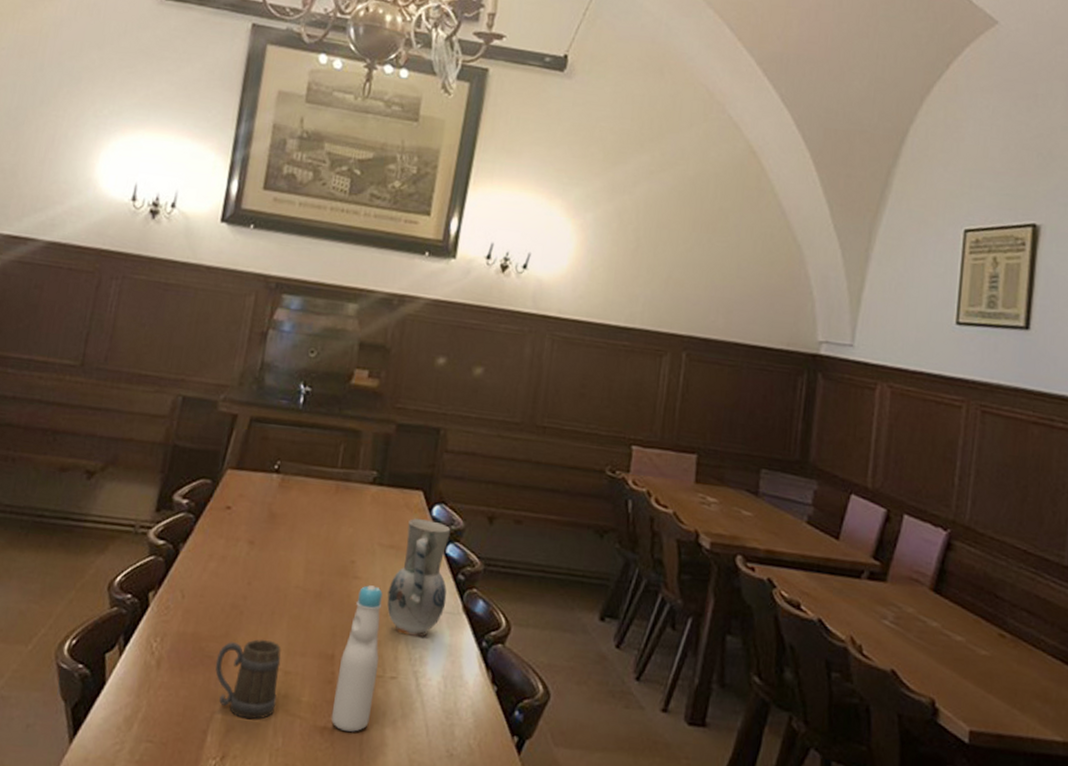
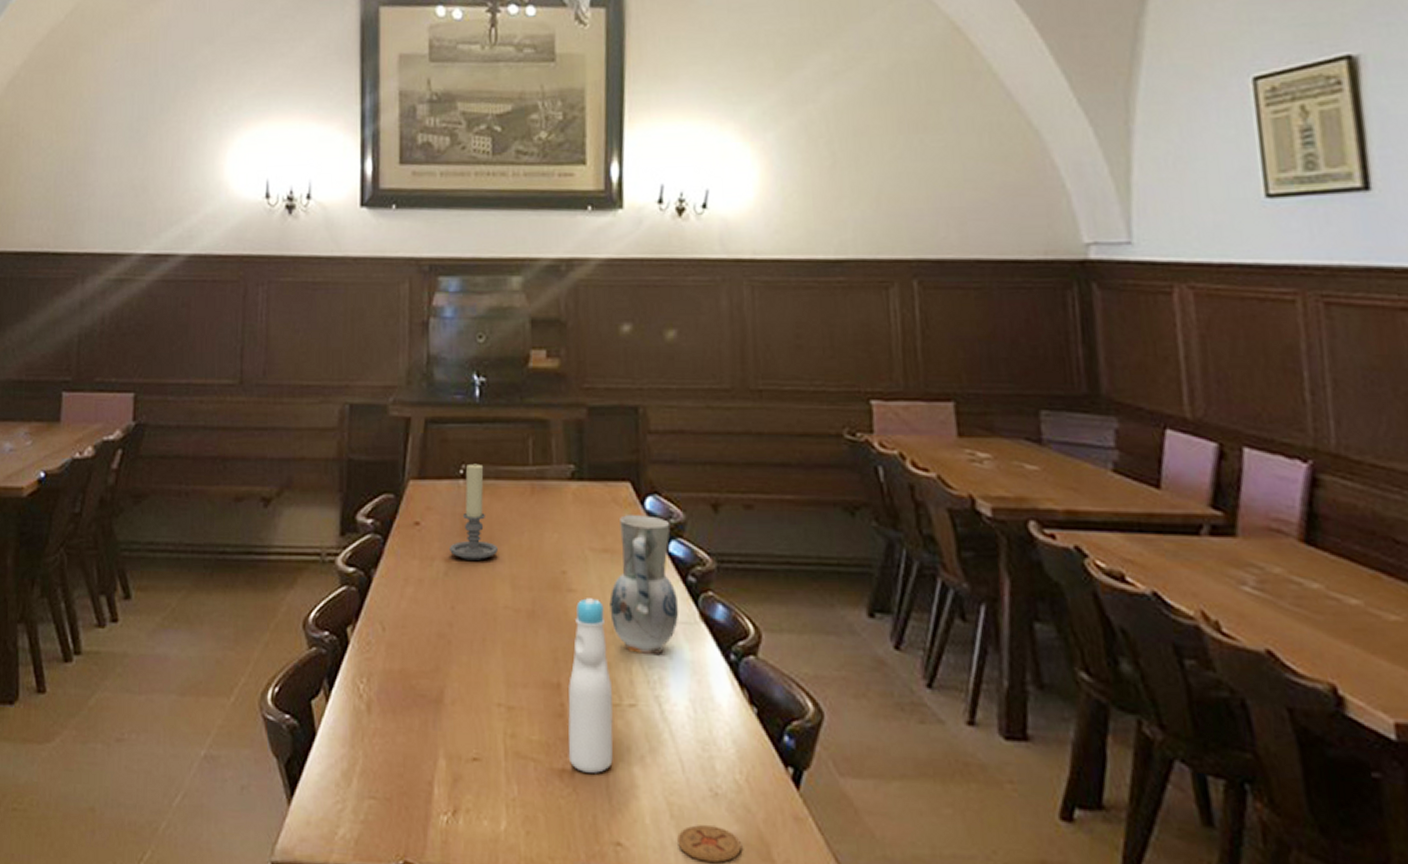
beer mug: present [215,639,281,720] -> none [430,671,504,766]
candle holder: none [254,461,298,545] -> present [450,463,498,560]

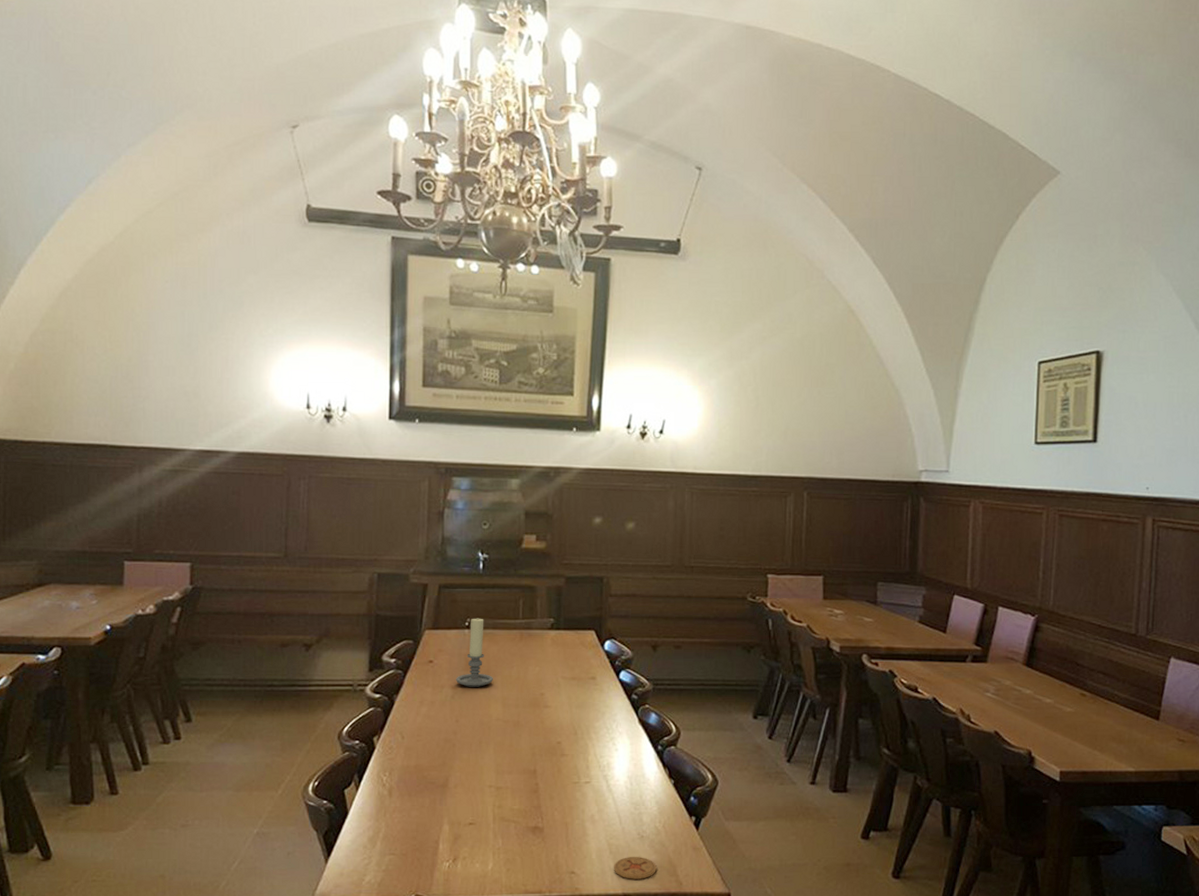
bottle: present [568,598,613,773] -> none [540,712,574,828]
vase: present [609,513,679,656] -> none [575,653,624,749]

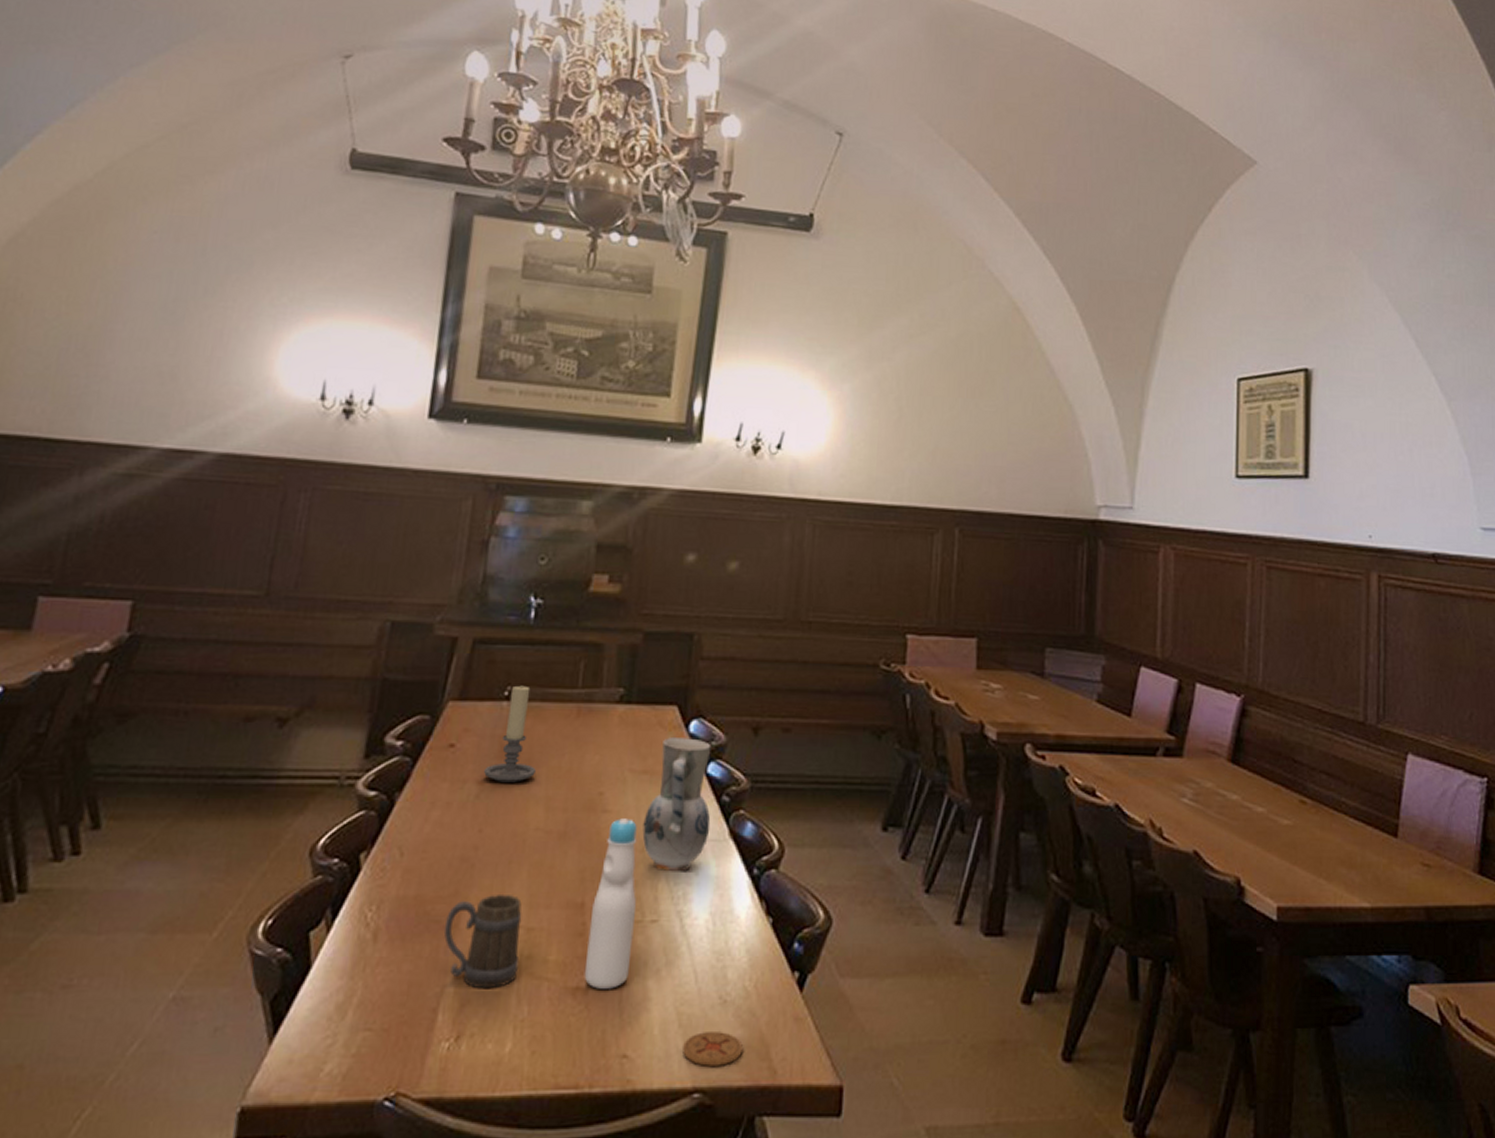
beer mug: none [438,764,493,828] -> present [443,893,522,989]
bottle: none [540,712,574,828] -> present [584,818,638,989]
vase: none [575,653,624,749] -> present [642,736,712,872]

